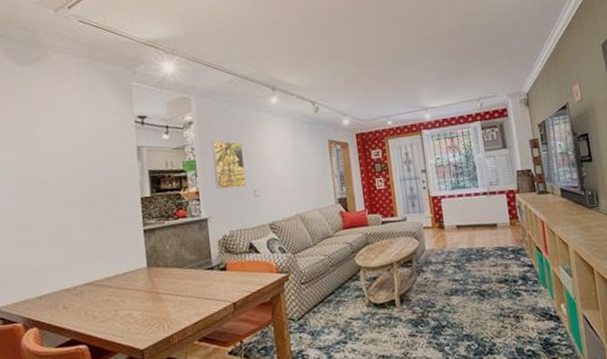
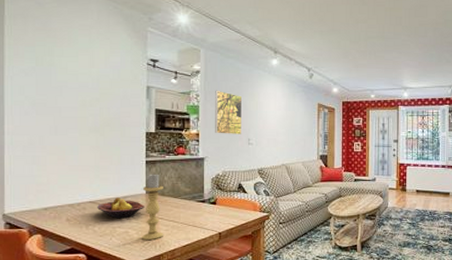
fruit bowl: none [95,275,147,300] -> present [97,197,145,219]
candle holder: none [143,243,171,322] -> present [142,174,163,241]

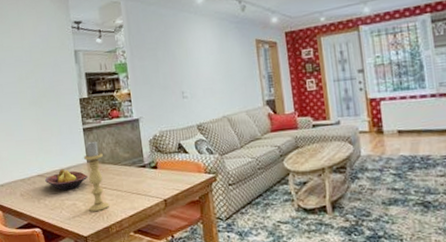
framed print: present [215,90,243,134] -> none [141,42,174,91]

